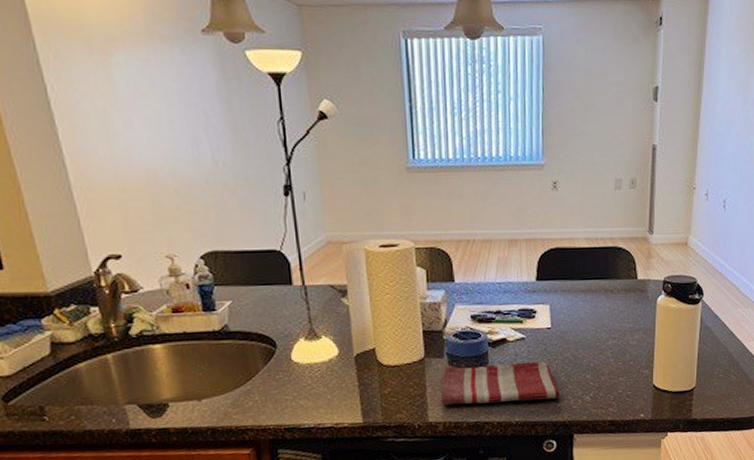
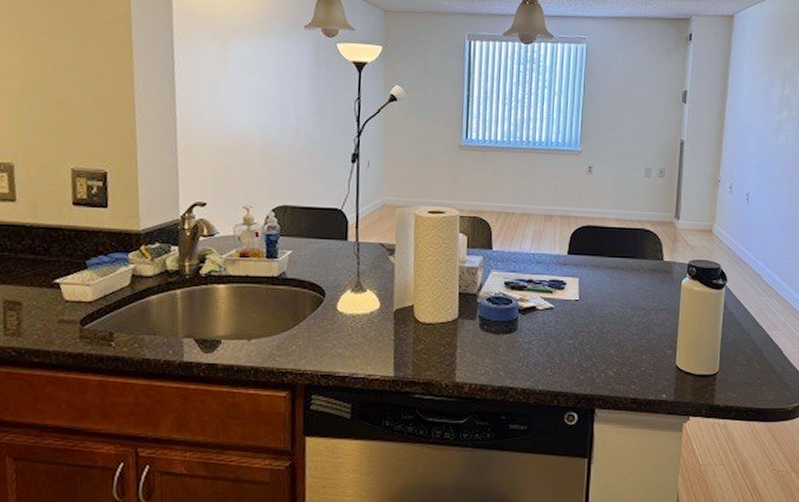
dish towel: present [441,361,560,406] -> none [470,327,584,370]

